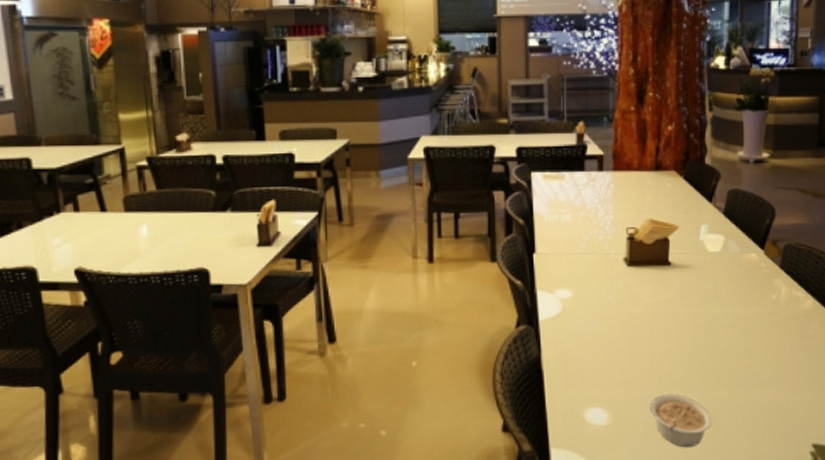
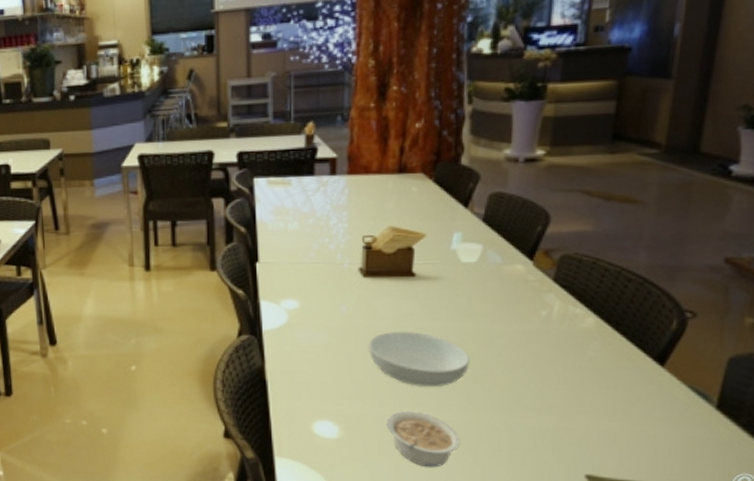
serving bowl: none [633,316,718,370] -> present [368,331,470,387]

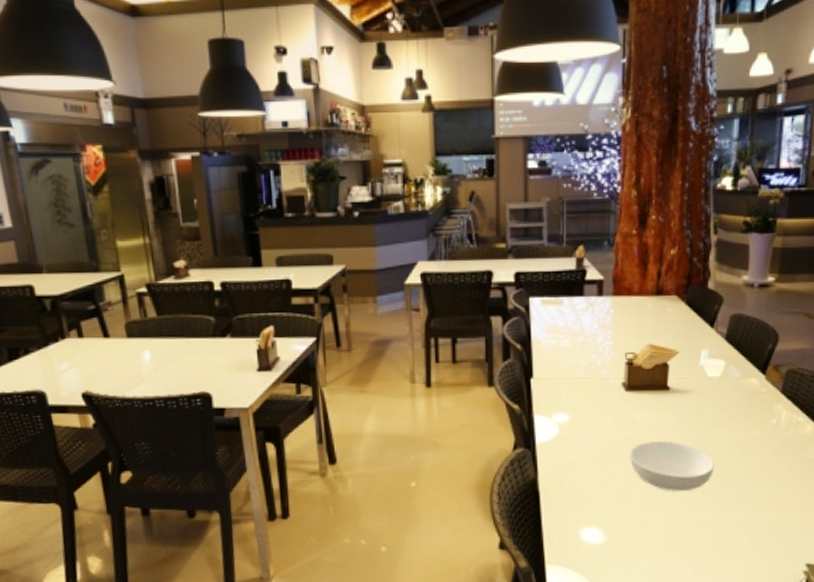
legume: present [386,410,461,468] -> none [645,513,707,566]

